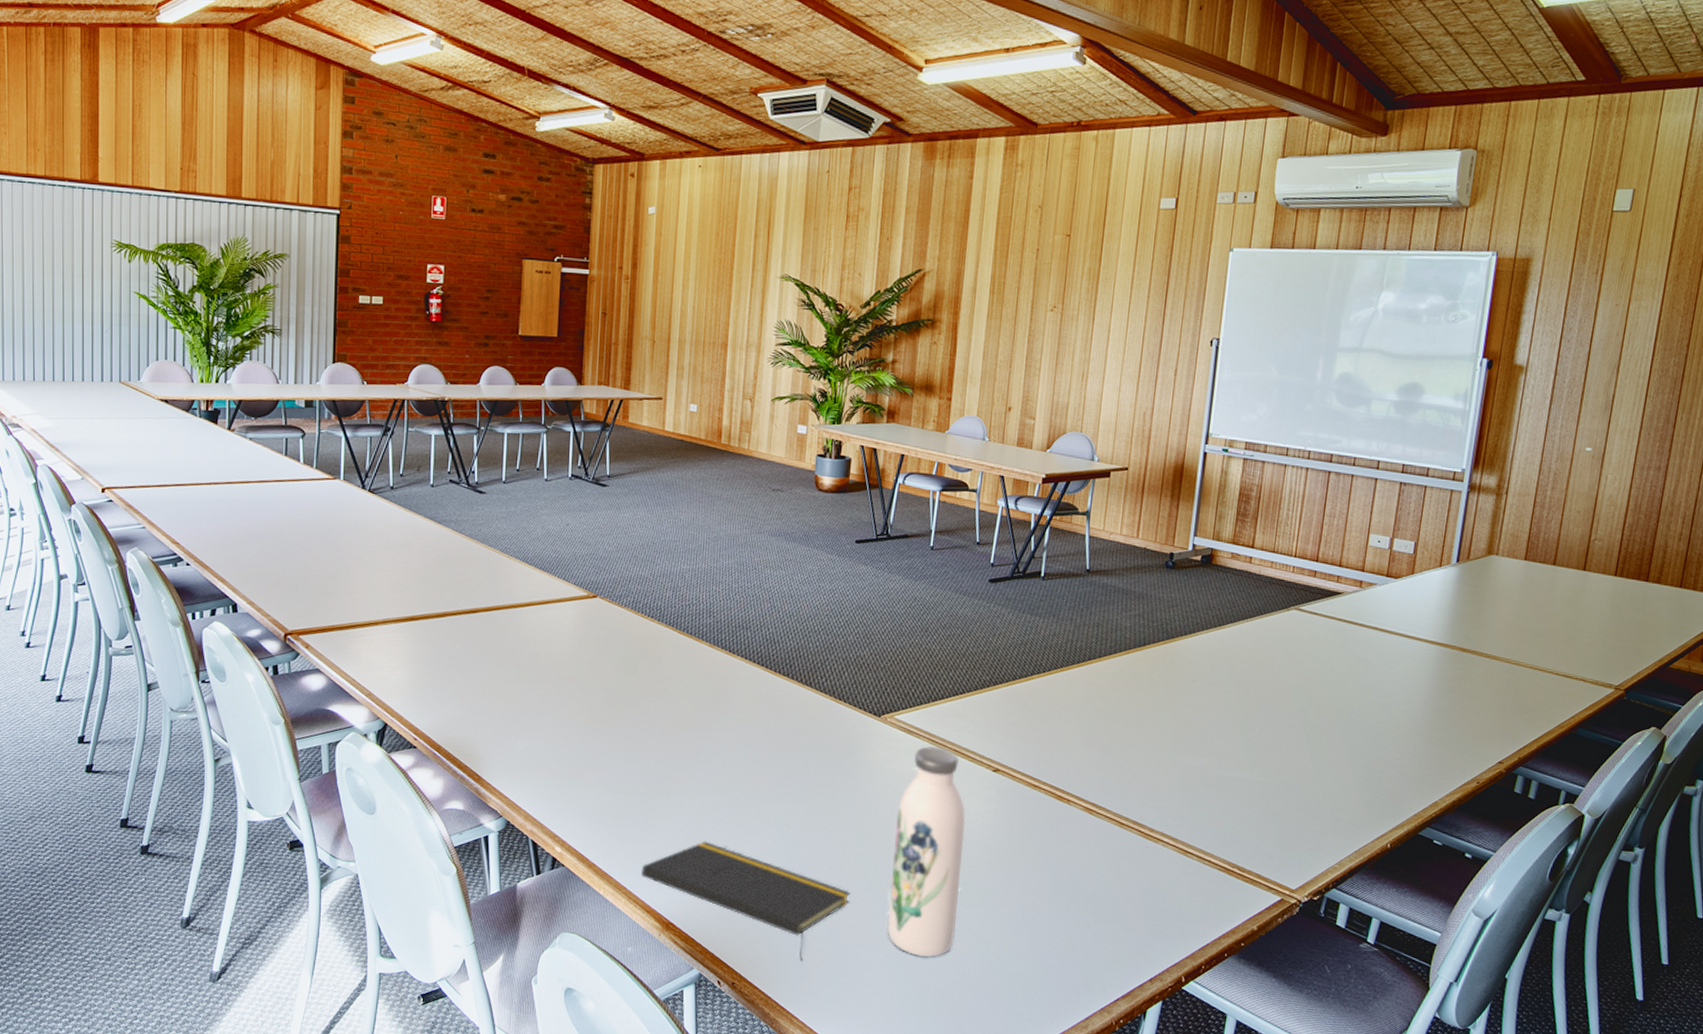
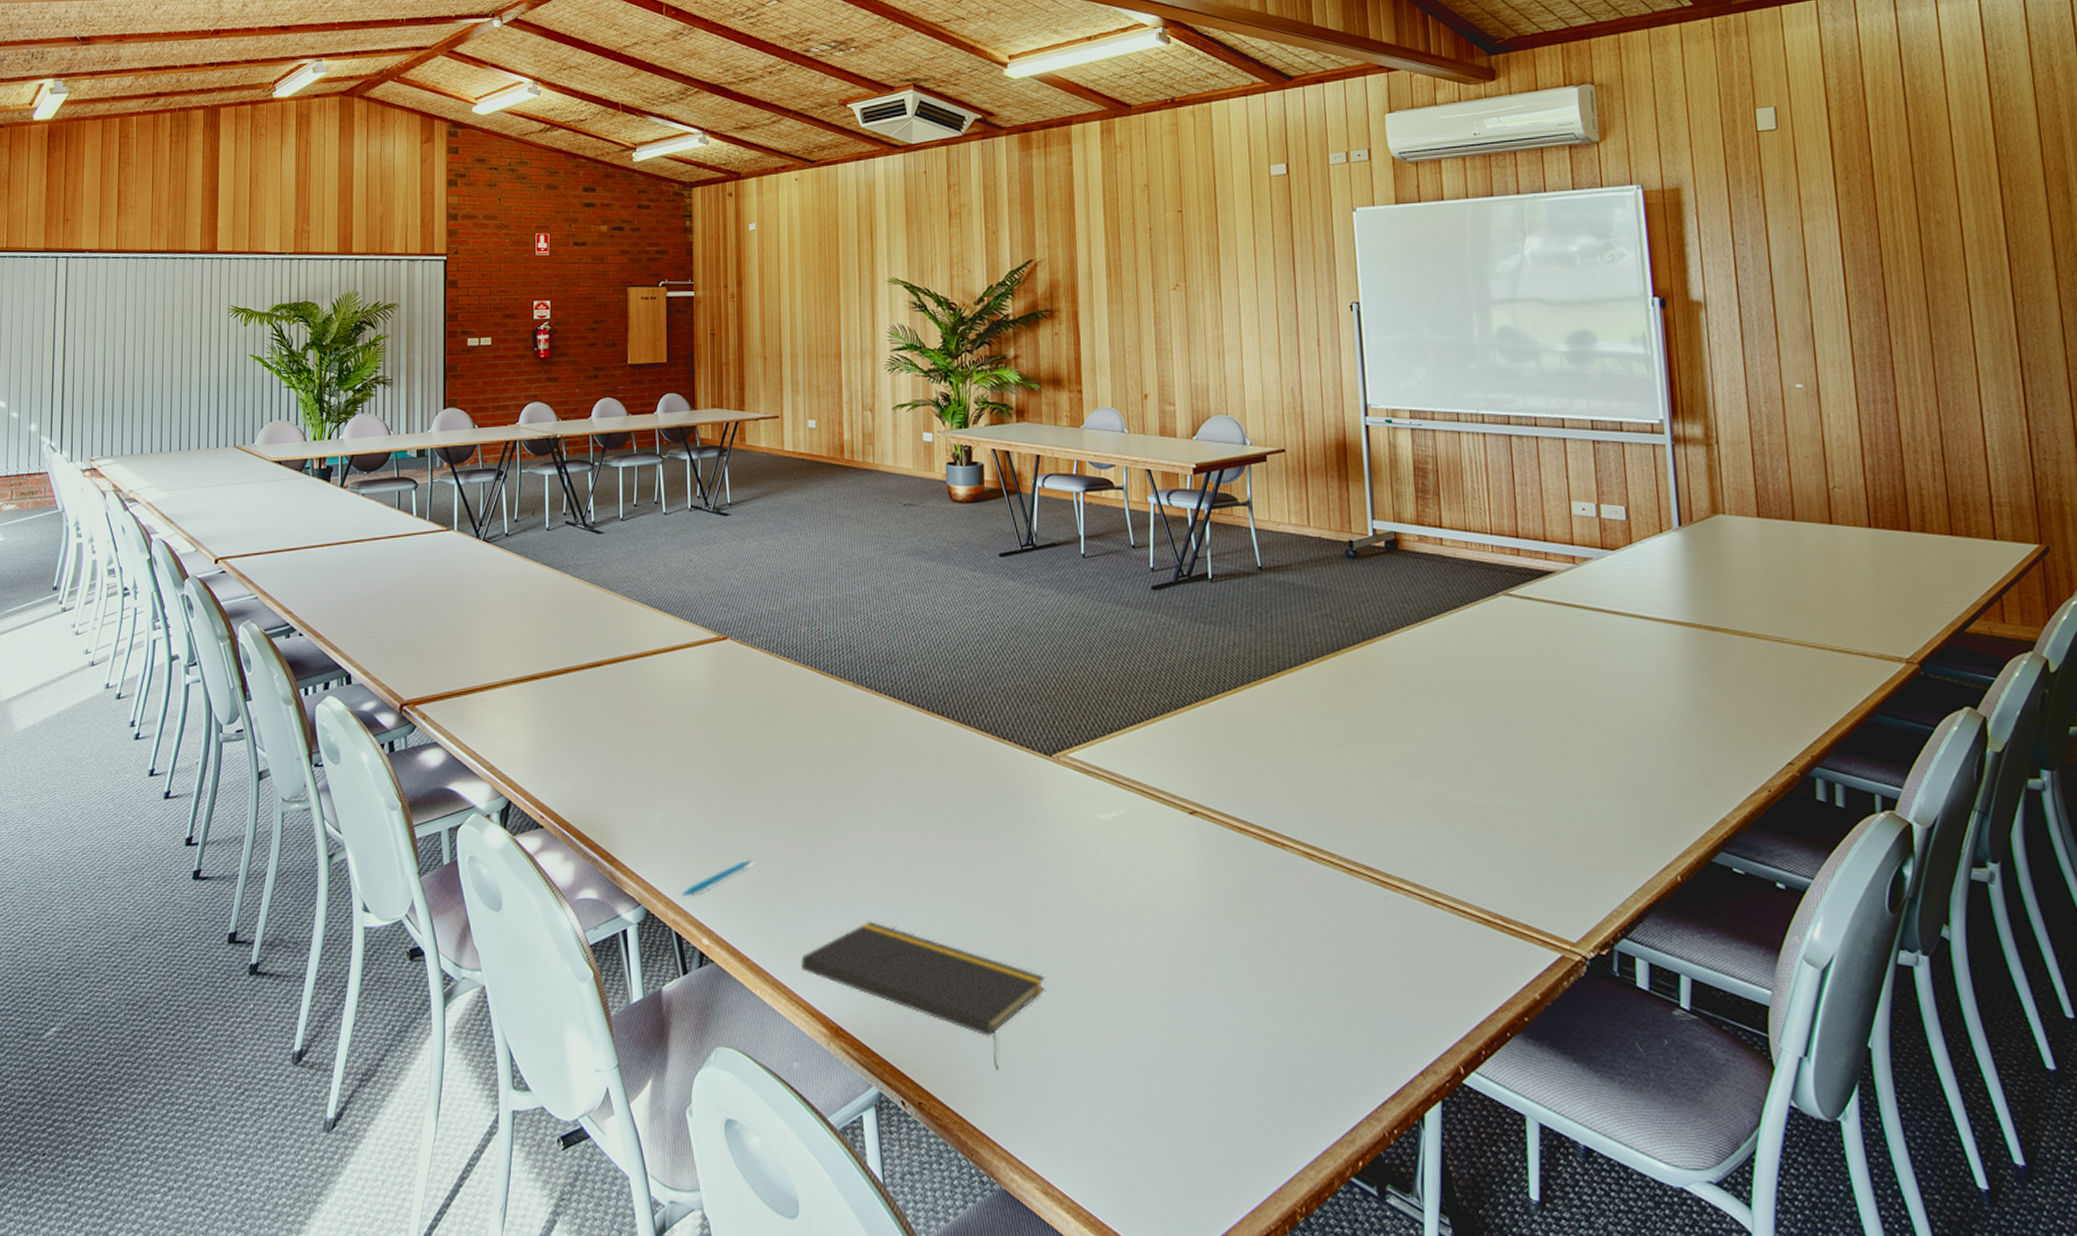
pen: none [538,785,605,813] -> present [680,860,752,898]
water bottle: present [887,745,966,957] -> none [1085,787,1176,1056]

